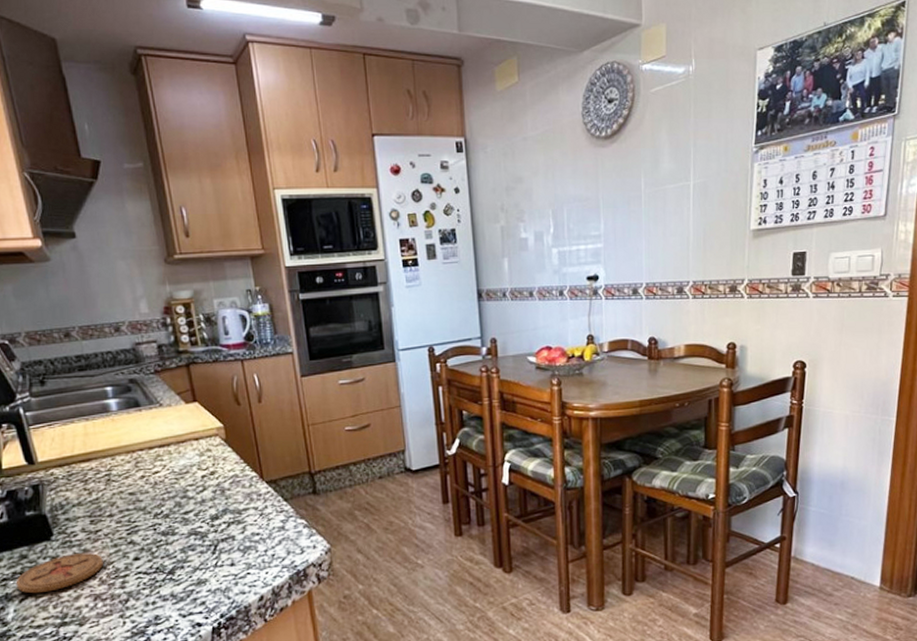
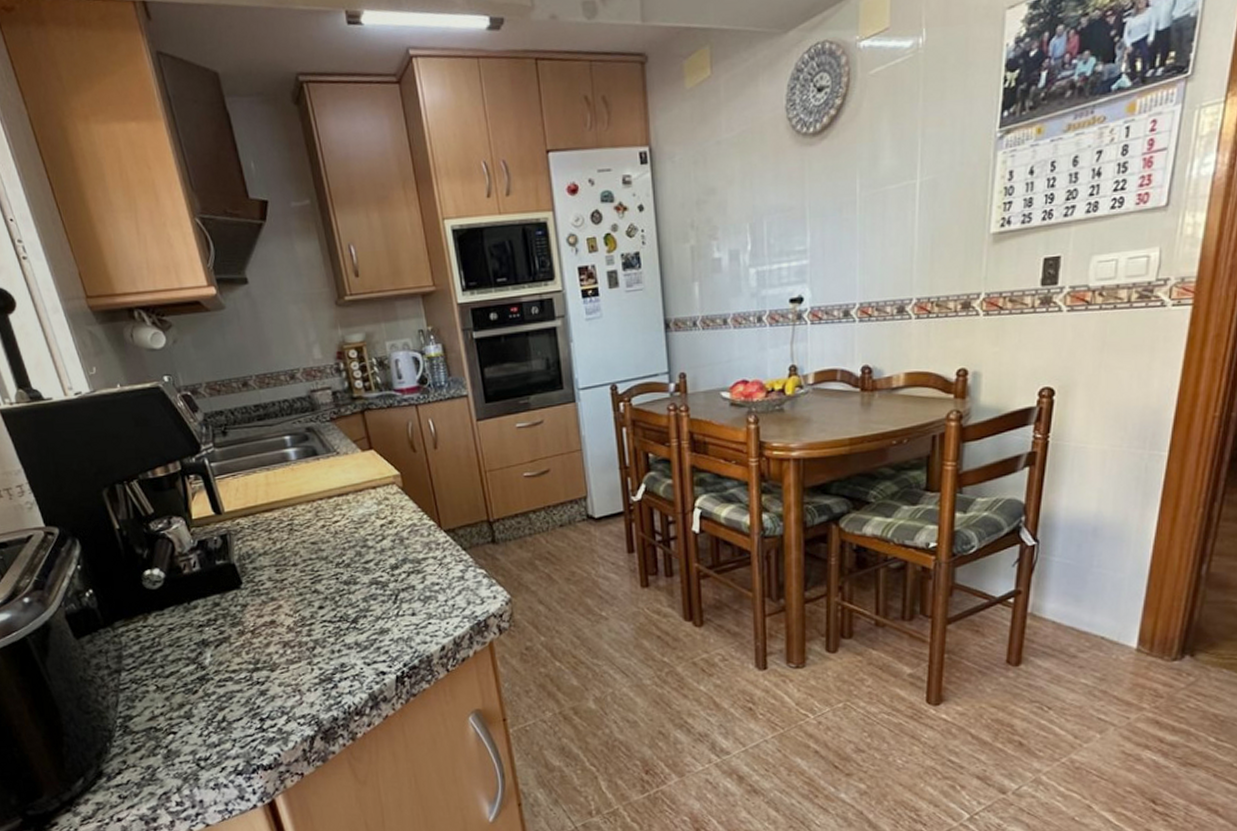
coaster: present [15,552,104,594] -> none [210,600,291,640]

